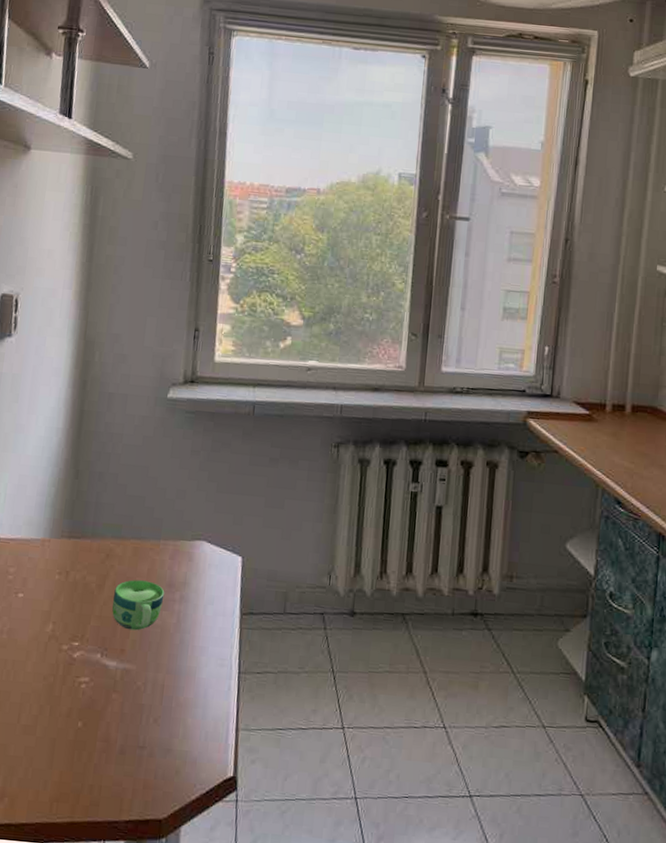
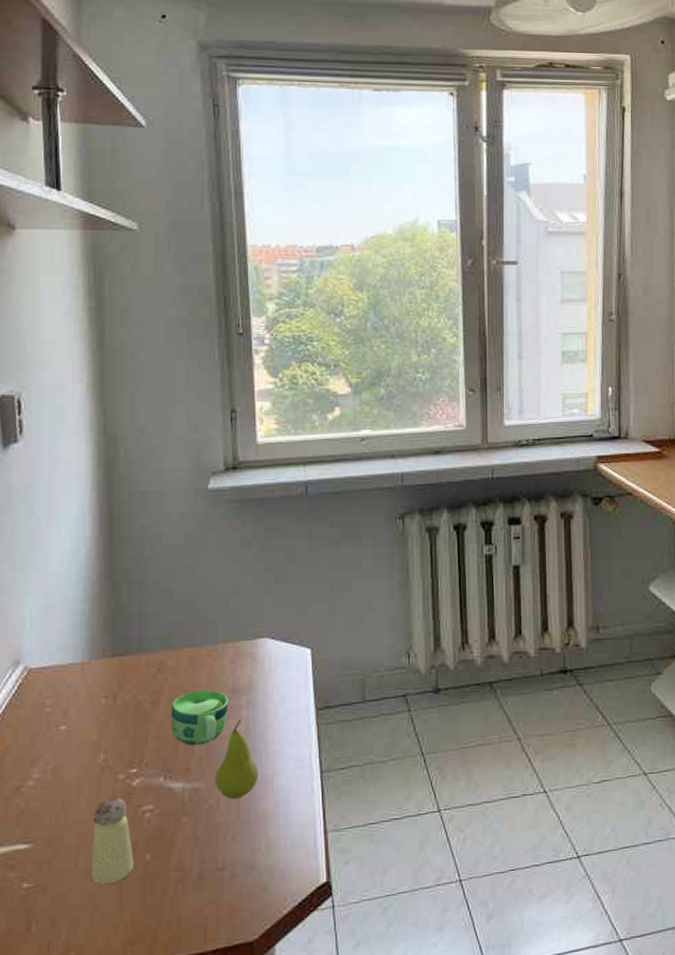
saltshaker: none [30,665,67,743] -> present [92,797,133,884]
fruit: none [144,612,184,686] -> present [214,719,258,800]

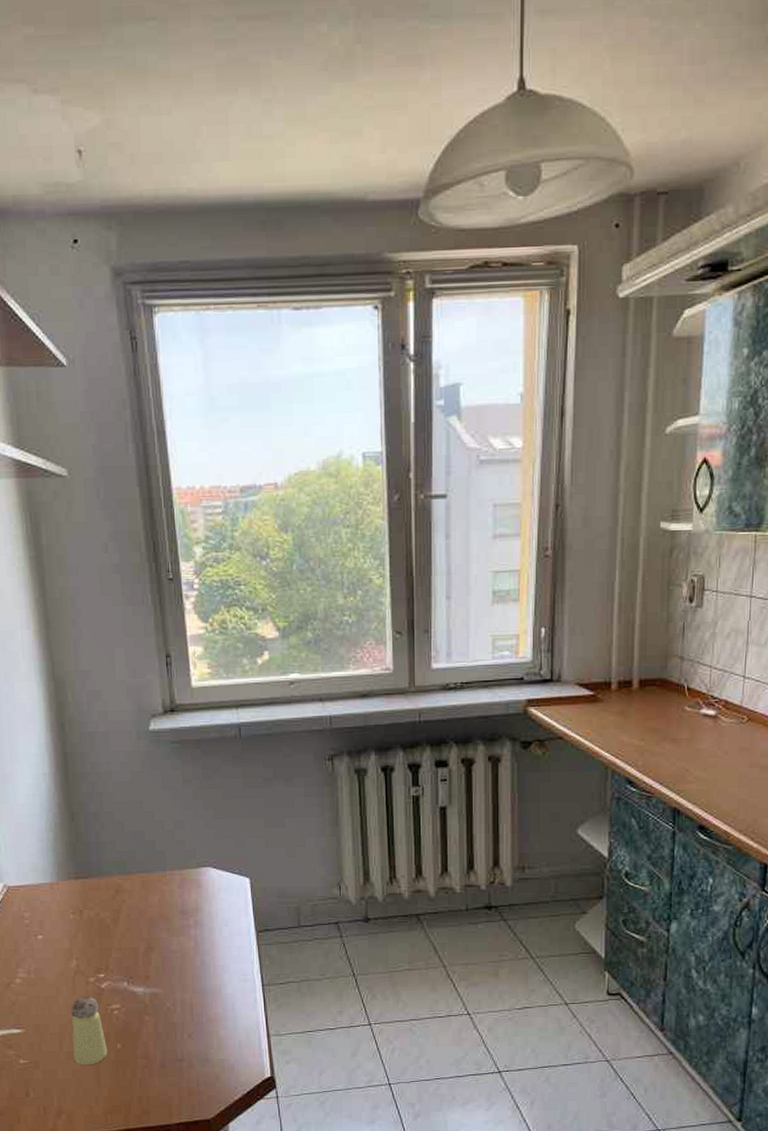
cup: present [170,690,229,746] -> none [129,911,179,958]
fruit: present [214,719,258,800] -> none [170,937,208,1004]

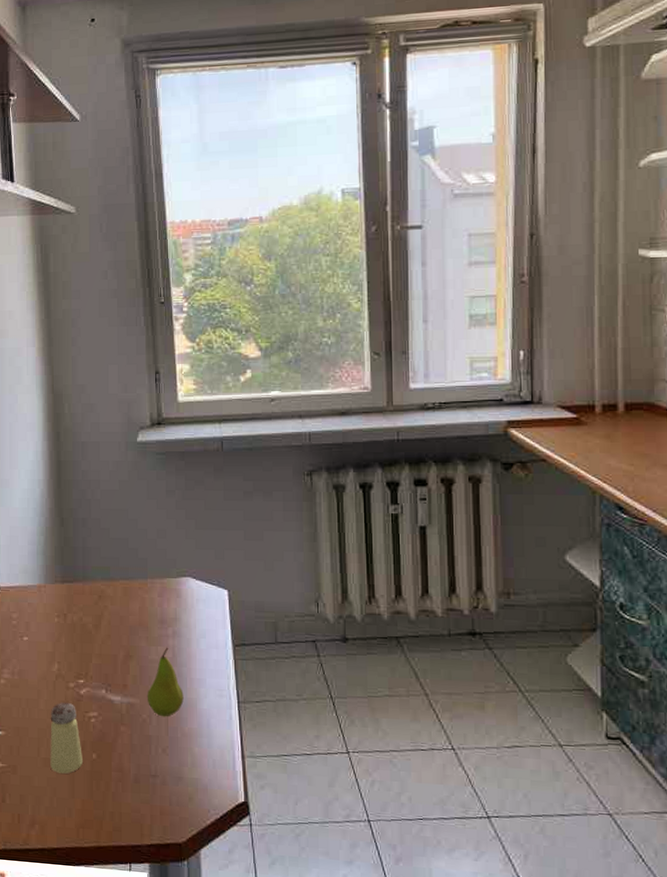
fruit: none [170,937,208,1004] -> present [147,647,184,717]

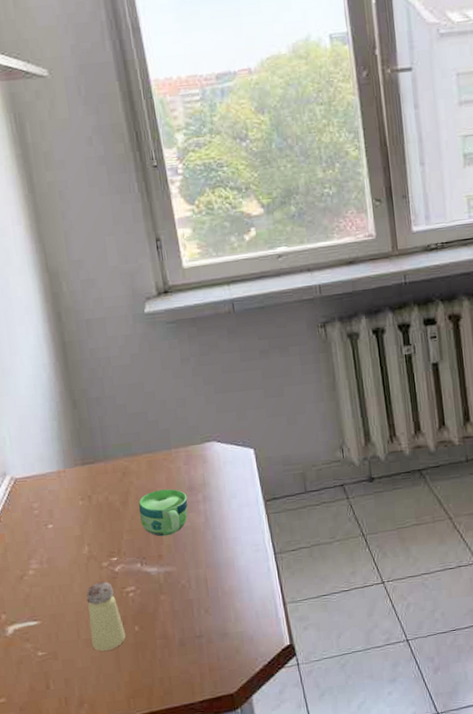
cup: none [109,618,158,666] -> present [139,489,188,537]
fruit: present [147,647,184,717] -> none [183,512,221,580]

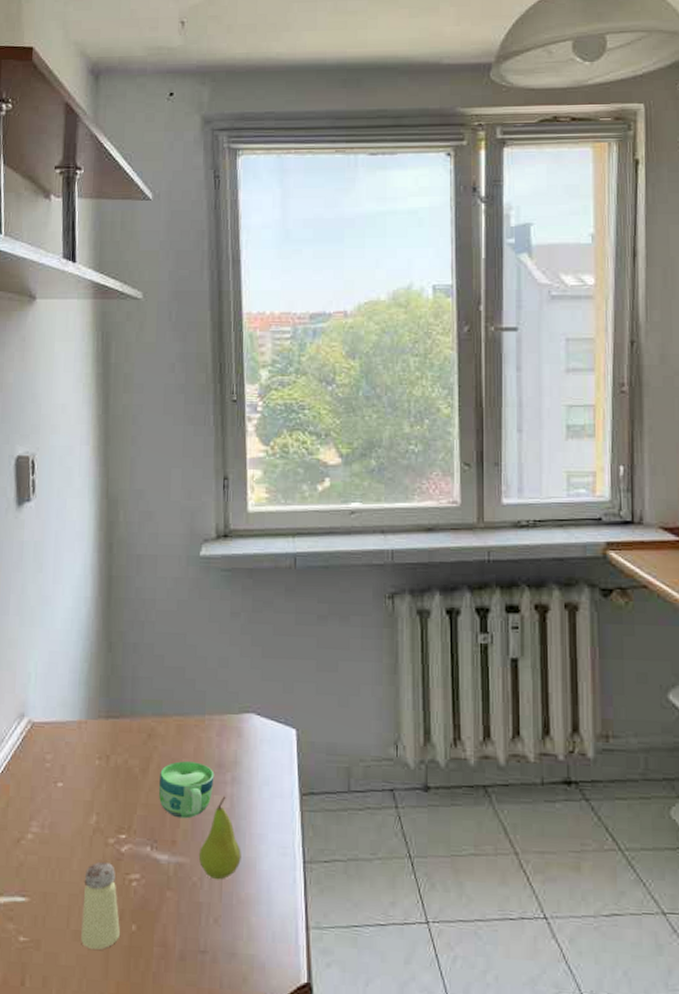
fruit: none [183,512,221,580] -> present [198,796,241,880]

